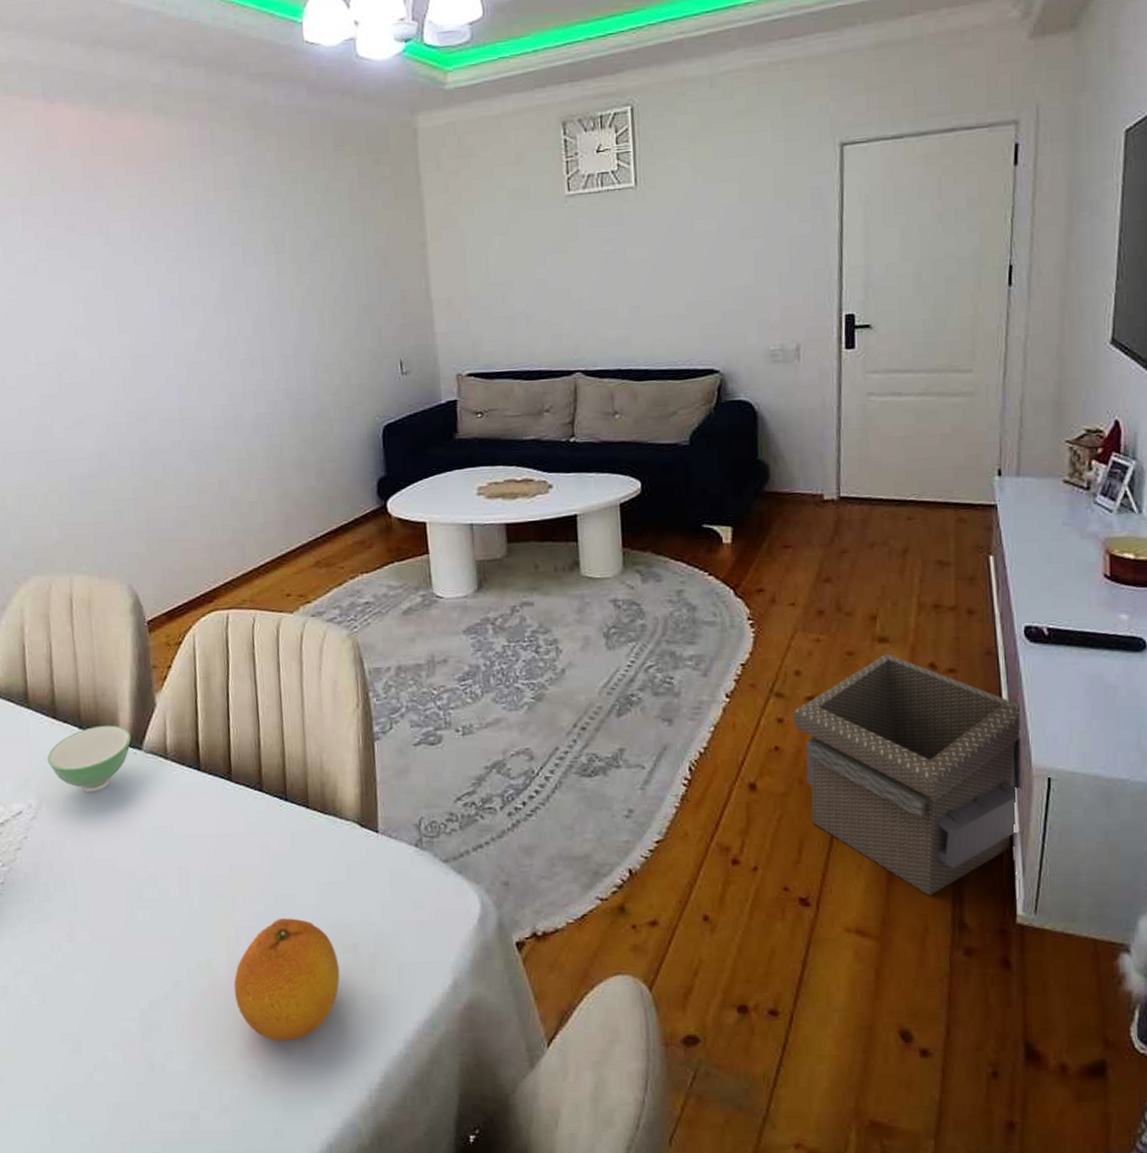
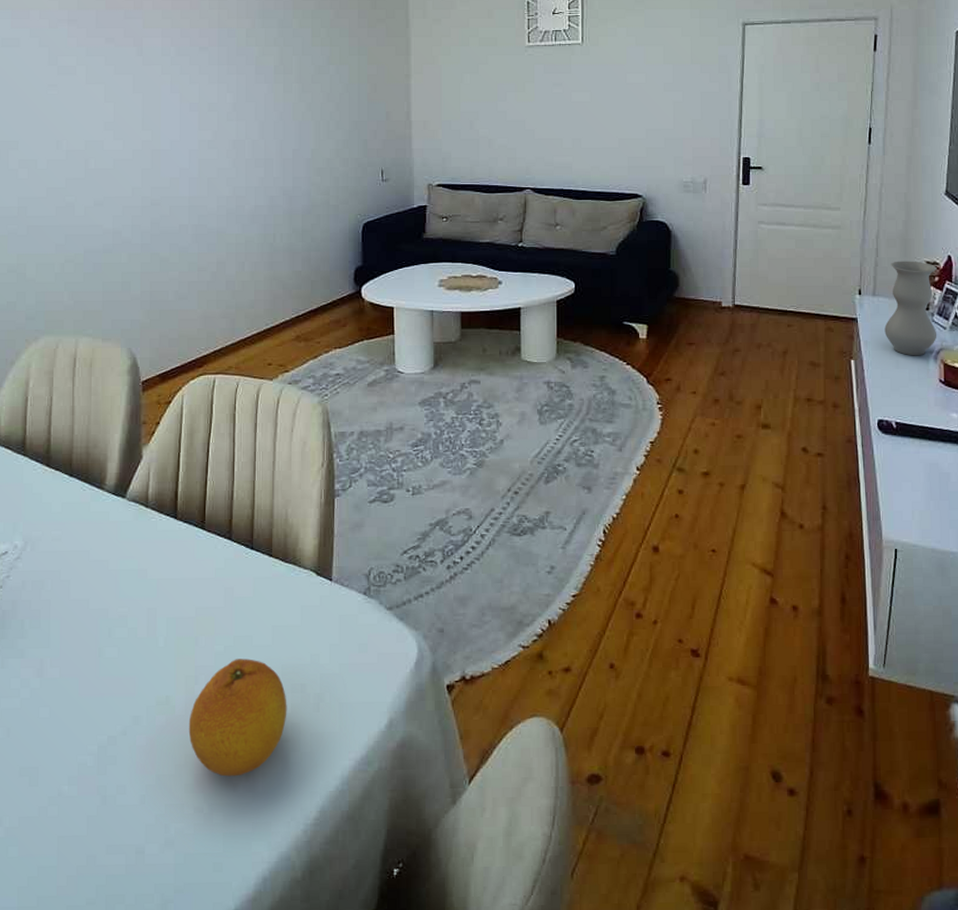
bowl: present [46,725,132,793] -> none [36,474,117,536]
storage basket: present [793,653,1021,896] -> none [691,438,874,650]
vase: none [1032,429,1101,548] -> present [884,261,937,356]

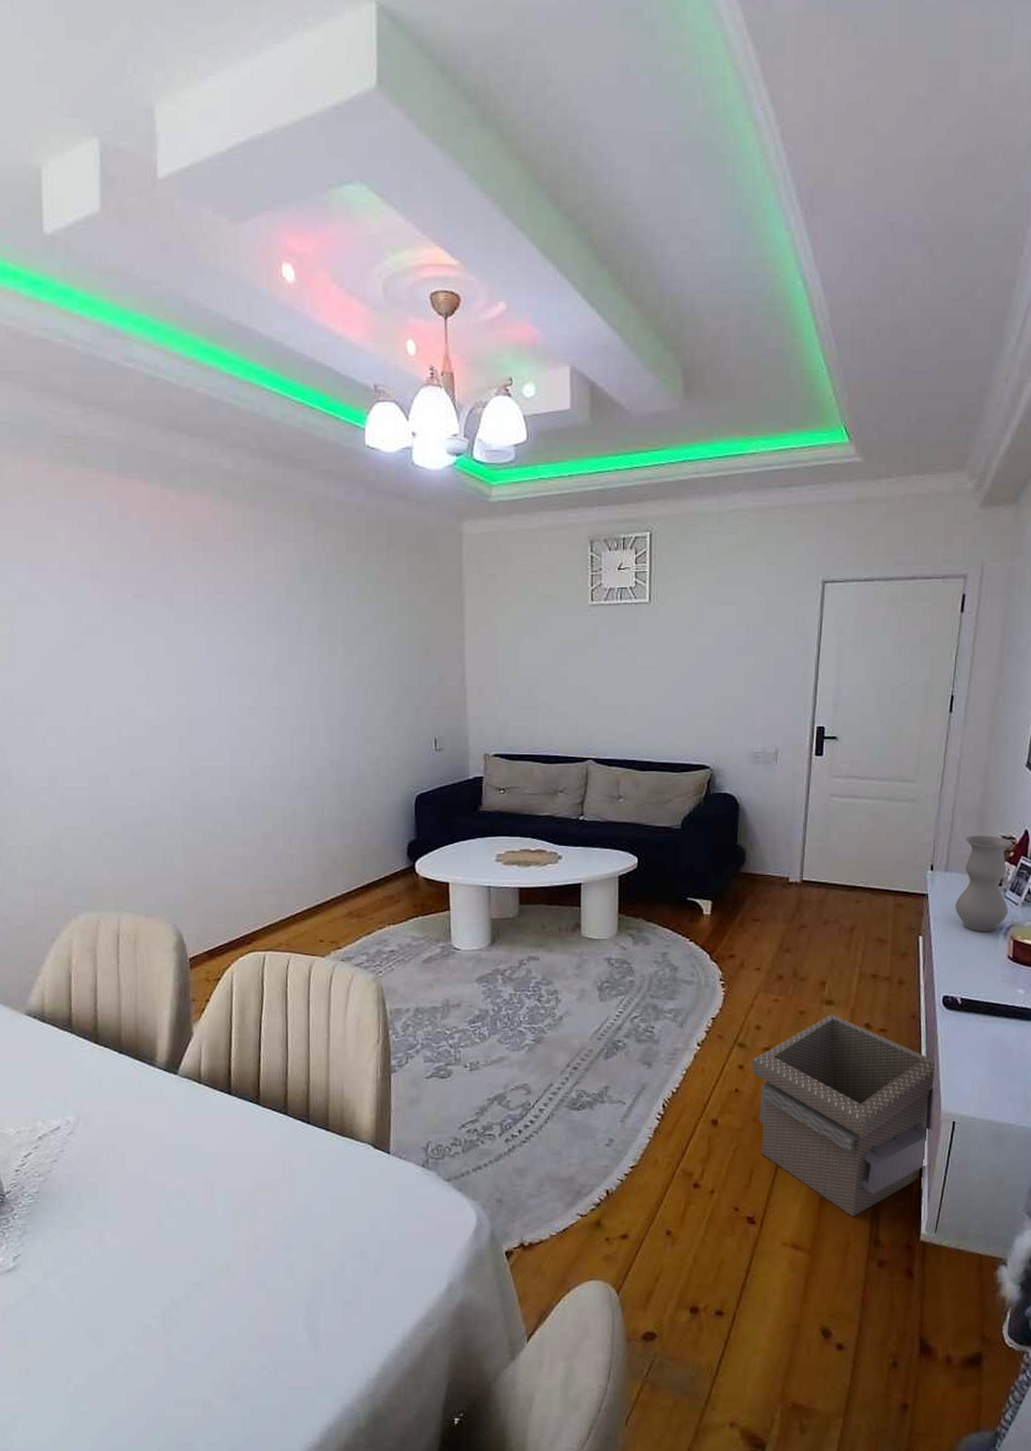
fruit: present [188,659,287,777] -> none [250,1228,348,1337]
storage basket: none [691,438,874,650] -> present [752,1014,936,1217]

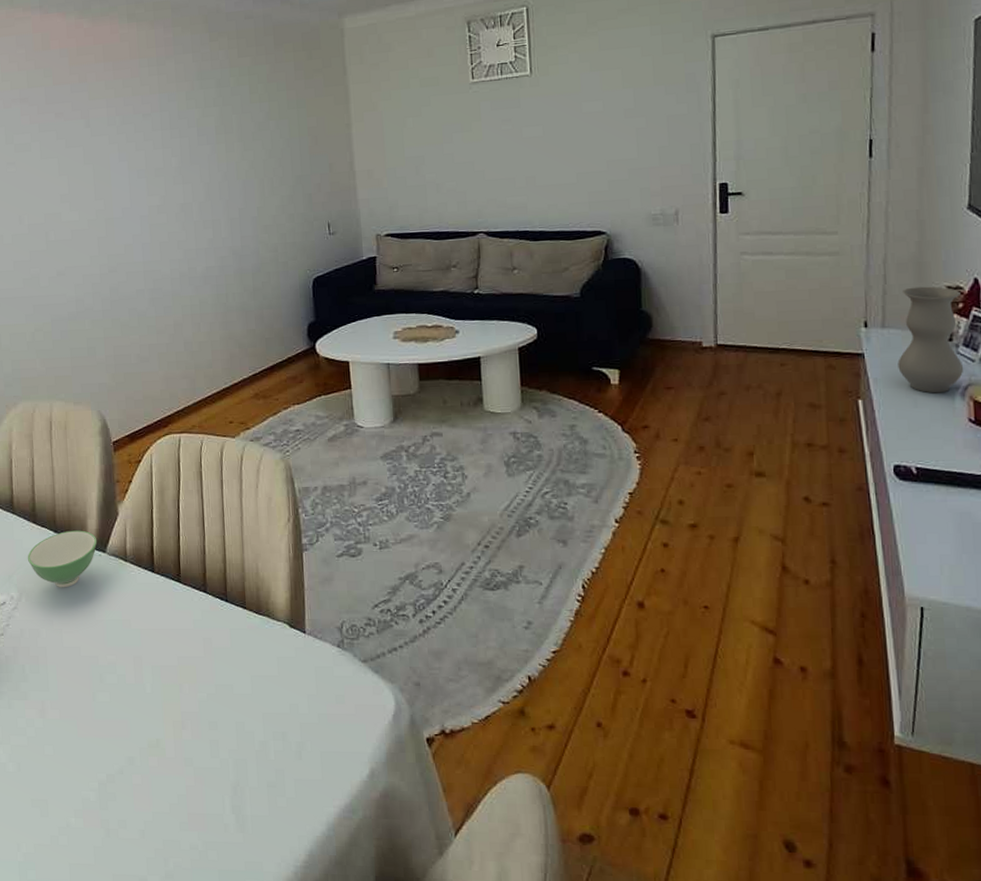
bowl: none [86,1051,168,1112] -> present [27,530,97,588]
storage basket: present [752,1014,936,1217] -> none [677,487,893,714]

